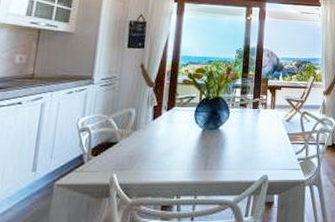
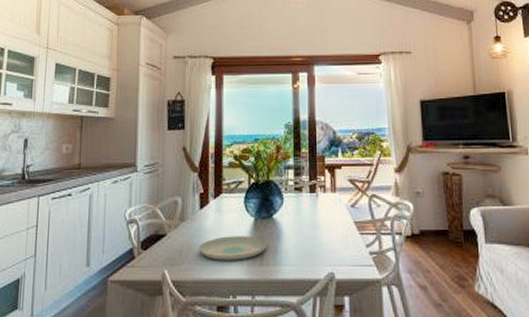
plate: none [148,144,212,166] -> present [199,236,267,260]

